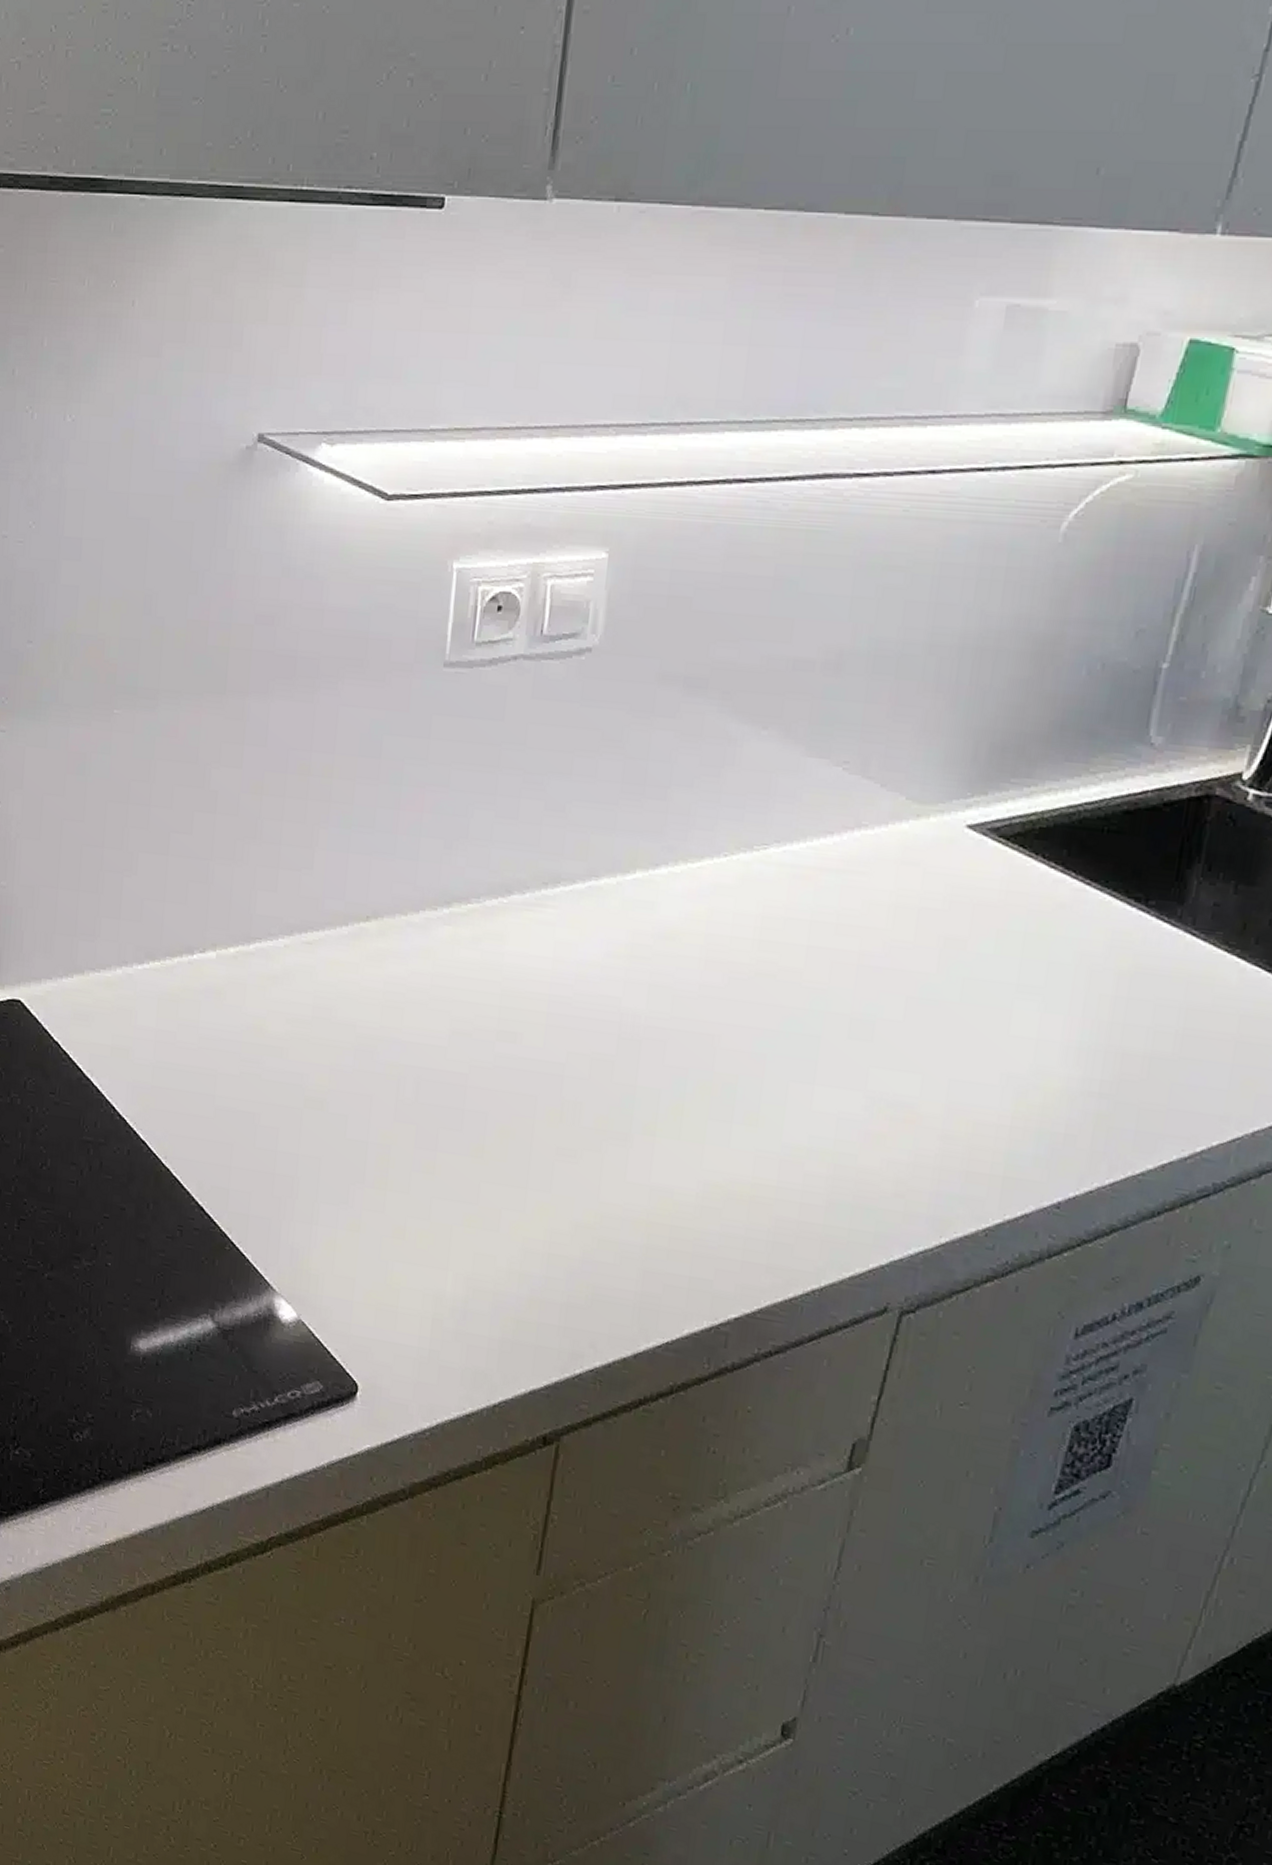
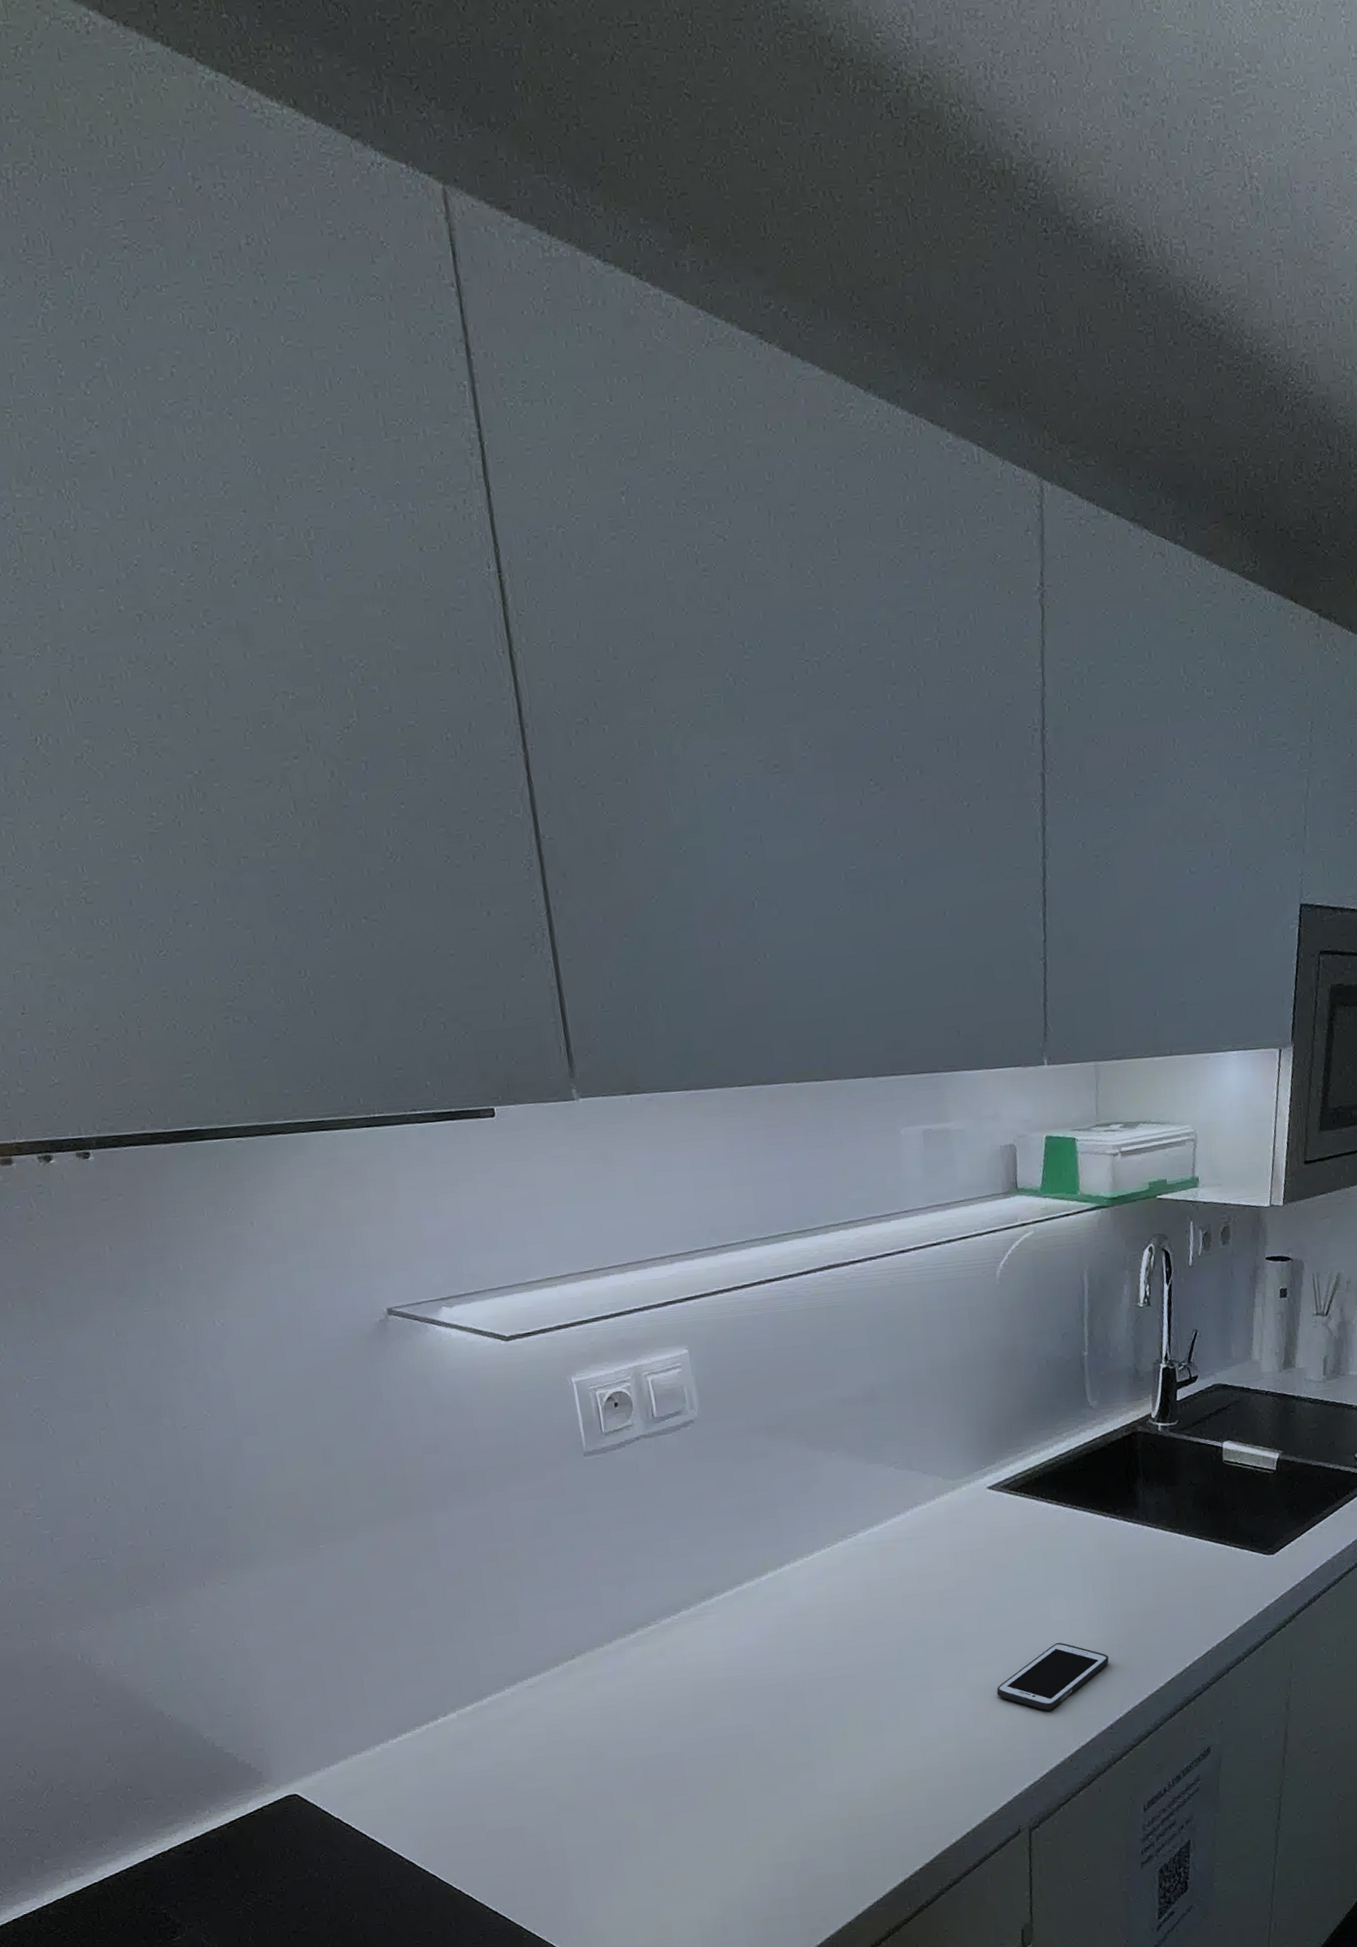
cell phone: none [903,1066,1082,1158] -> present [996,1642,1109,1711]

